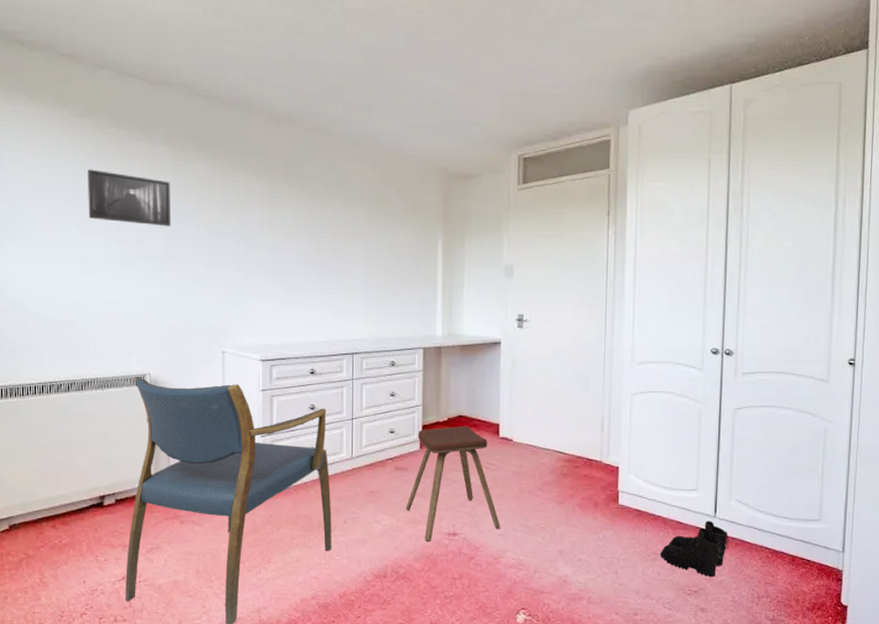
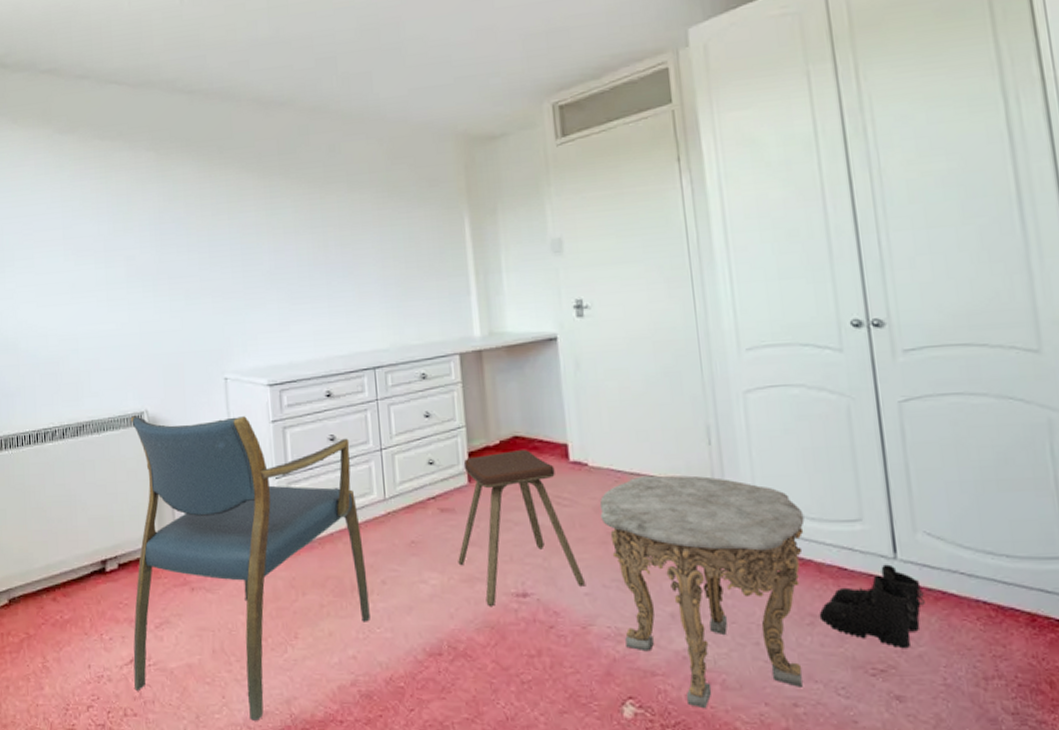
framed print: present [88,169,172,227] -> none [73,187,161,242]
side table: none [517,451,660,617] -> present [599,475,805,709]

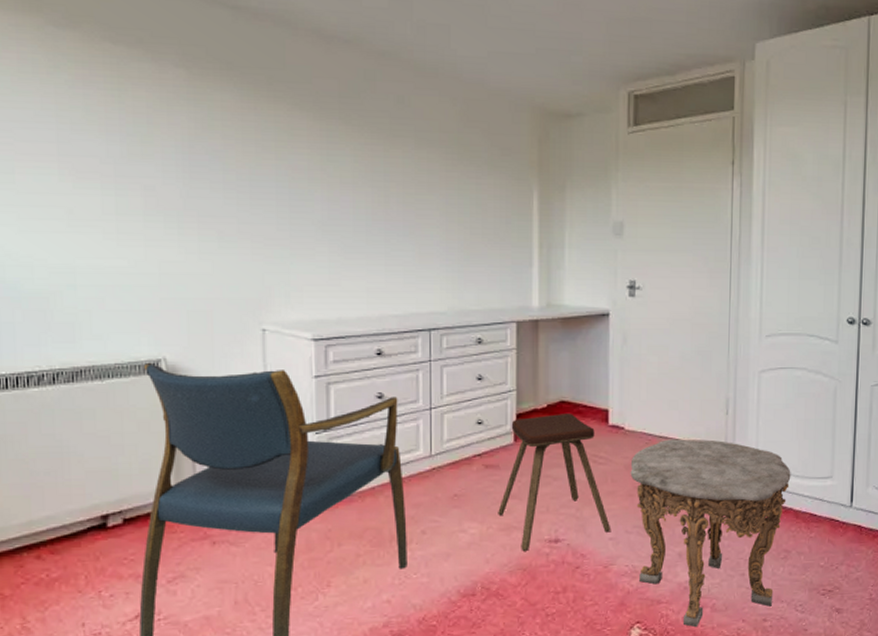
boots: present [819,564,925,649] -> none [791,511,866,574]

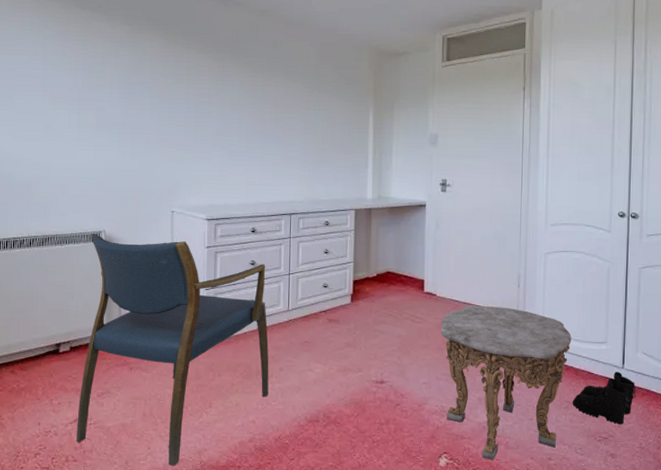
music stool: present [498,414,610,551] -> none [337,282,424,389]
boots: none [791,511,866,574] -> present [572,371,636,425]

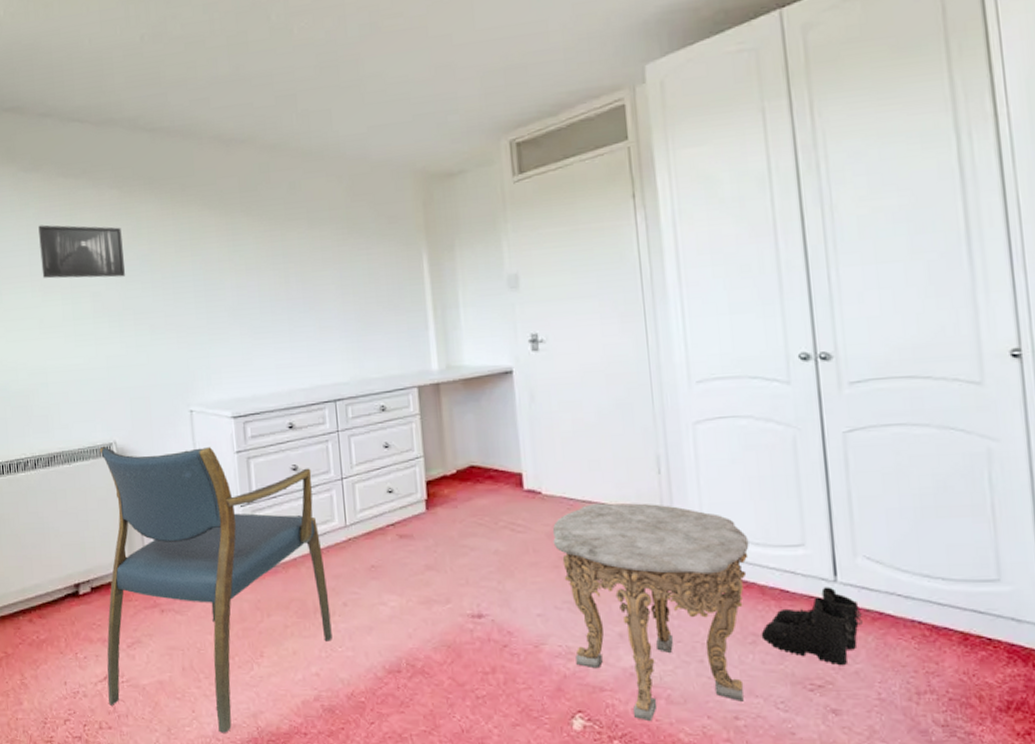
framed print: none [53,45,128,97] -> present [38,224,126,279]

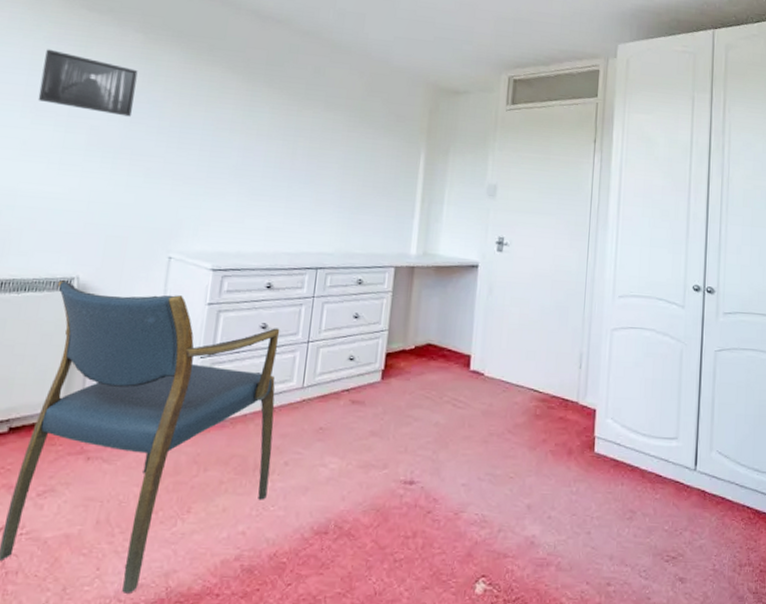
side table: present [552,503,749,722] -> none [486,388,639,587]
boots: present [761,587,863,666] -> none [636,474,710,541]

